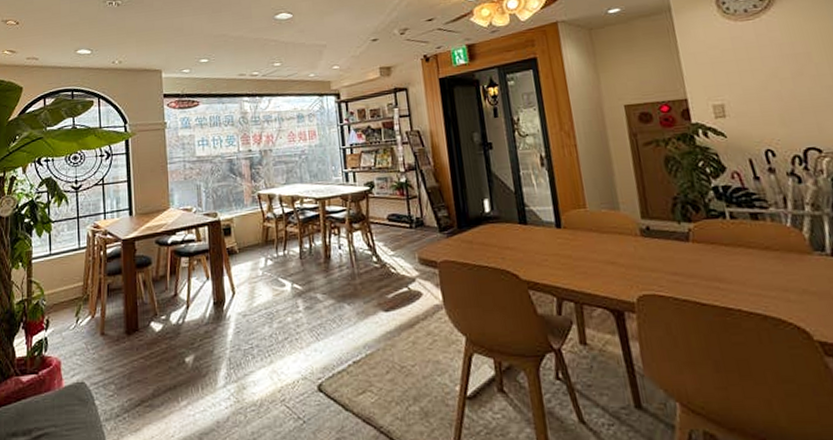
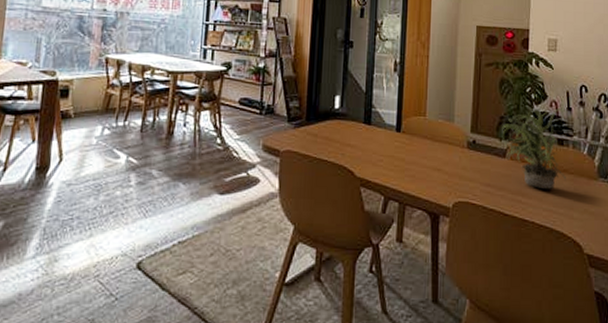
potted plant: none [677,179,771,271] -> present [502,108,569,189]

